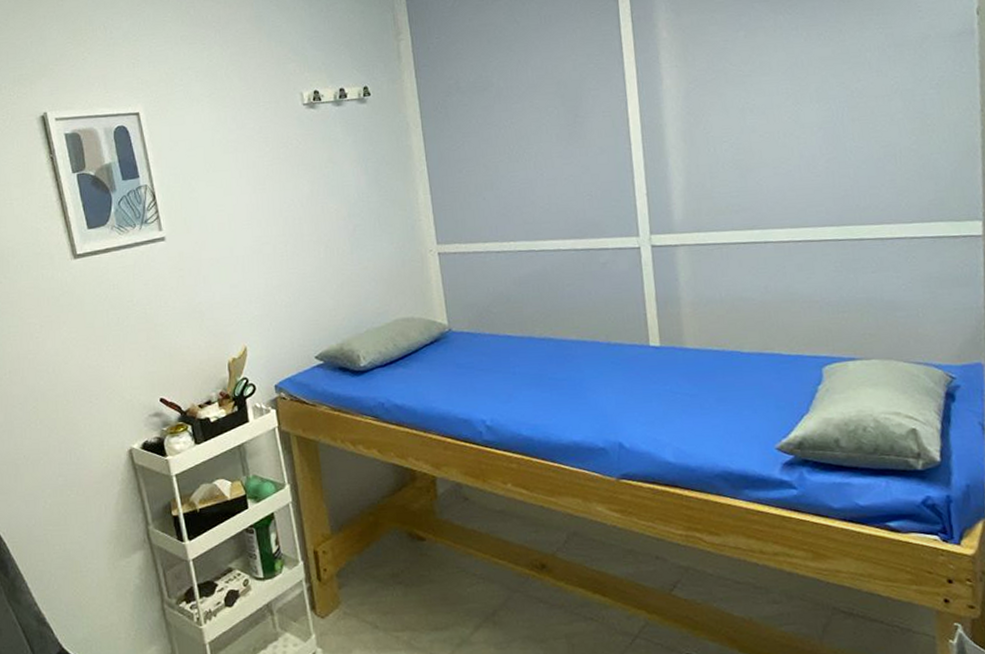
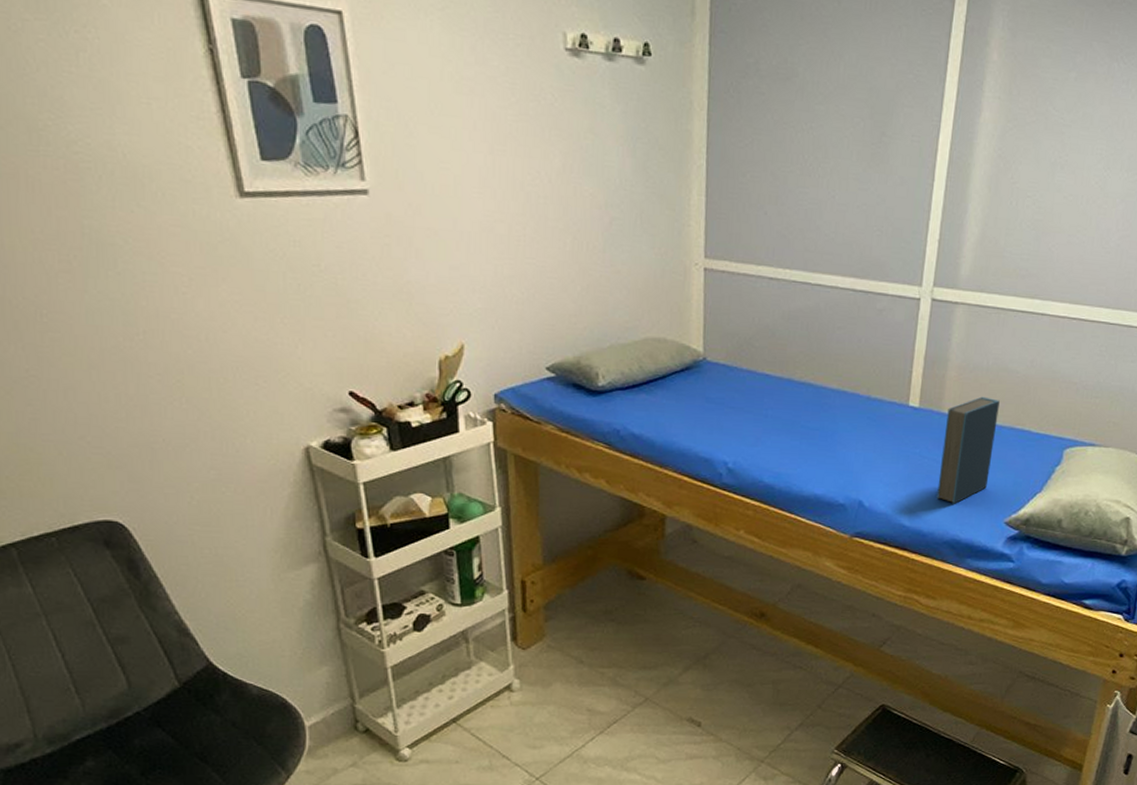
book: none [690,327,749,436] -> present [936,396,1000,504]

